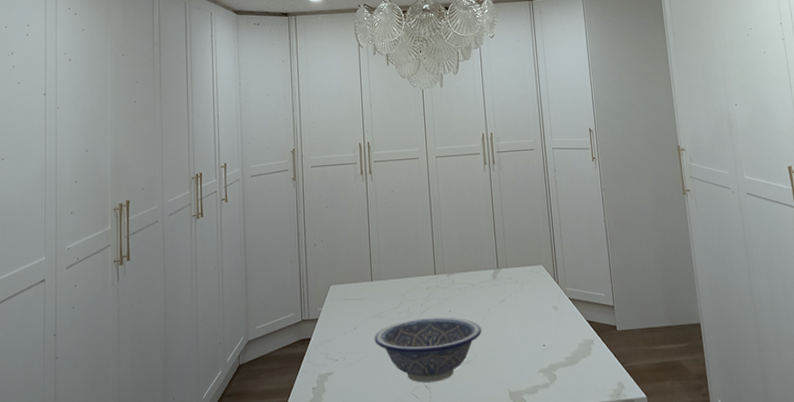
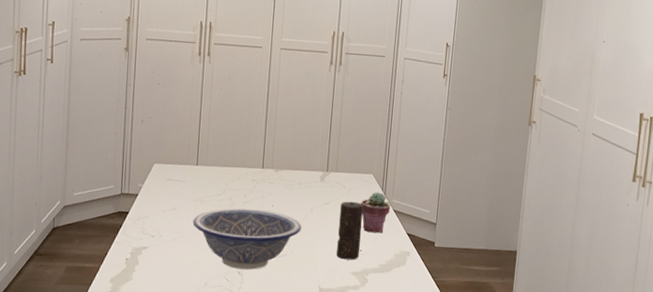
candle: none [515,295,544,358] -> present [336,201,363,260]
potted succulent: none [536,282,566,325] -> present [361,192,391,233]

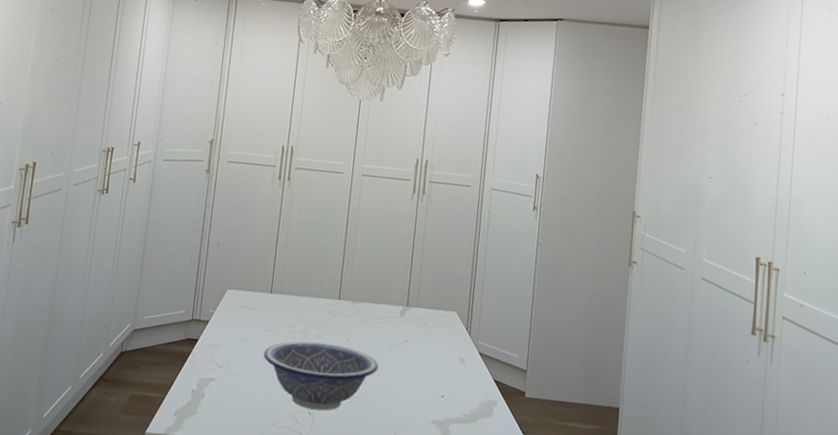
candle: present [336,201,363,260] -> none [415,340,446,407]
potted succulent: present [361,192,391,233] -> none [443,331,476,378]

